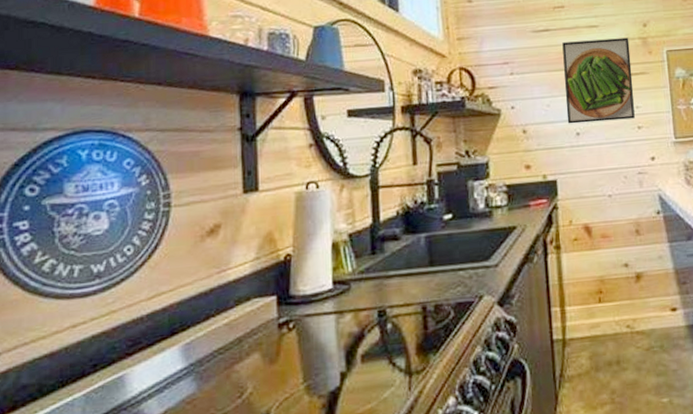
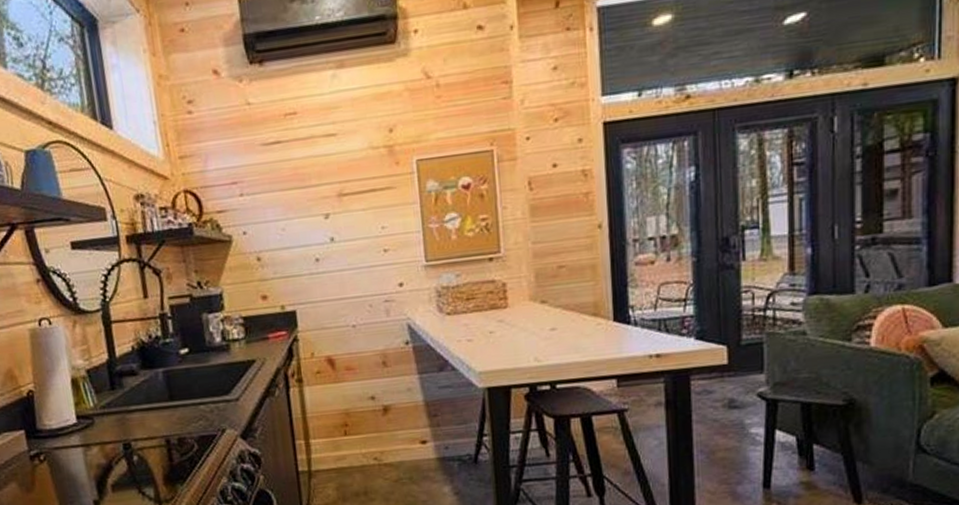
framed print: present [562,37,635,124] -> none [296,146,380,249]

